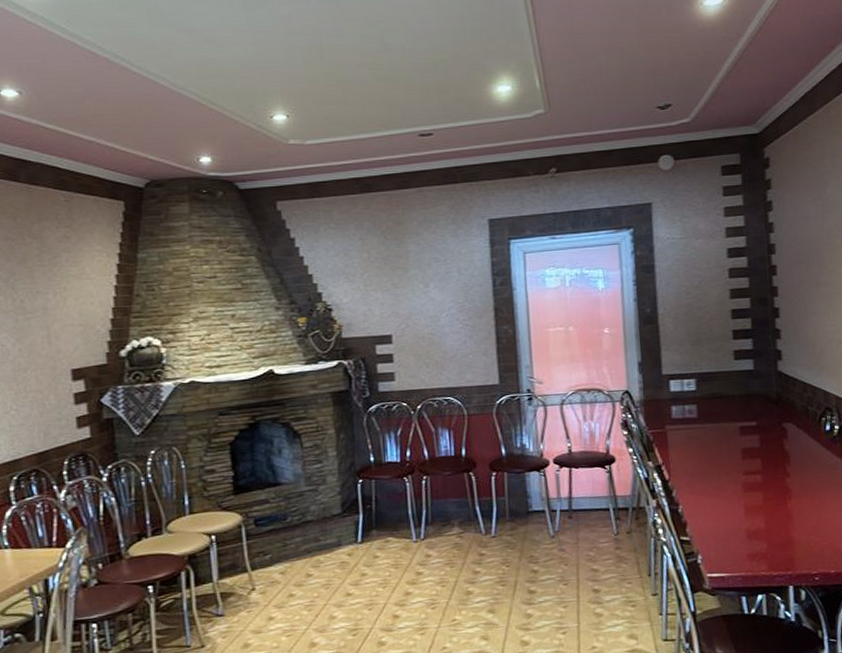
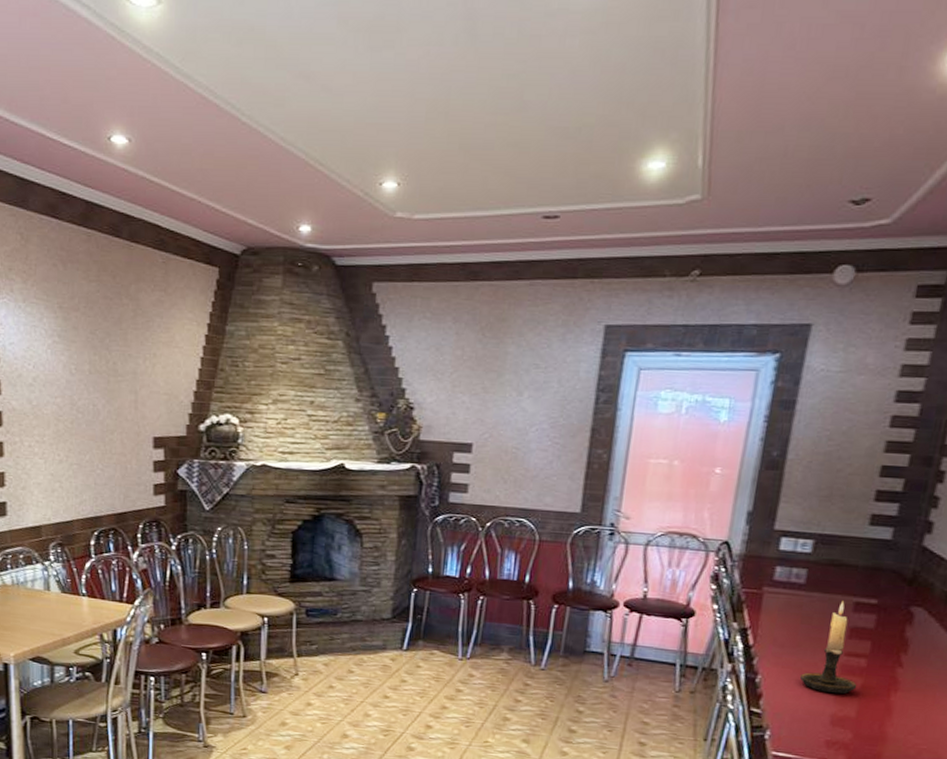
candle holder: none [713,427,760,511] -> present [799,600,857,694]

